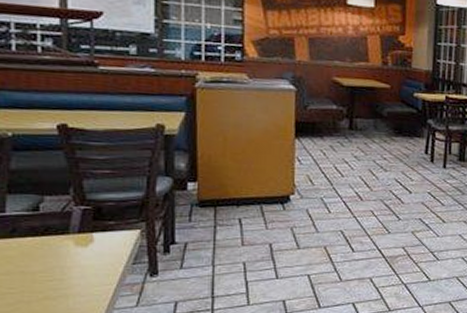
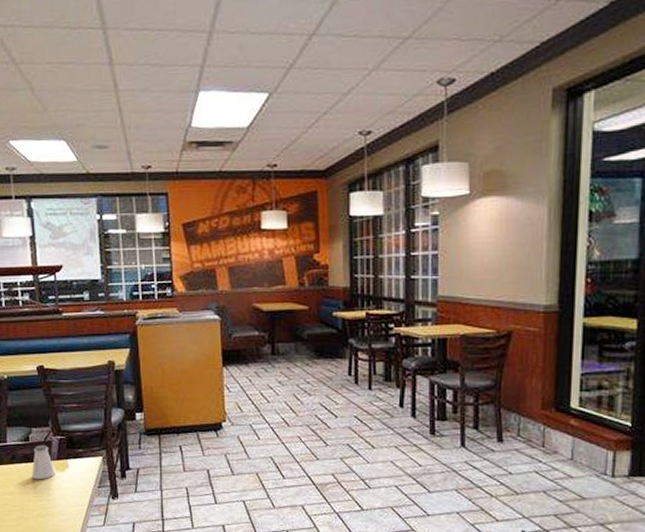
saltshaker: none [40,216,74,257] -> present [32,445,55,480]

